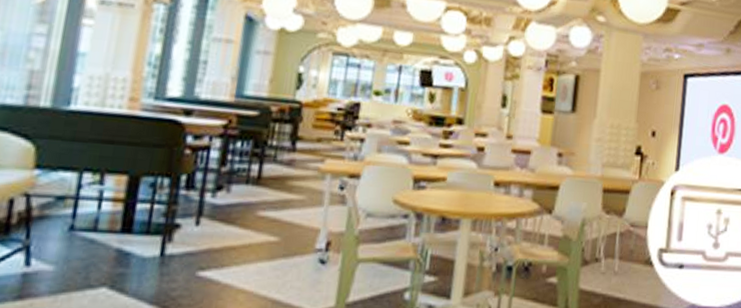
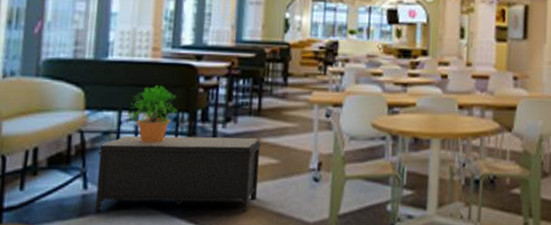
bench: none [38,202,259,298] -> present [95,135,261,212]
potted plant: none [93,142,156,213] -> present [130,84,177,143]

